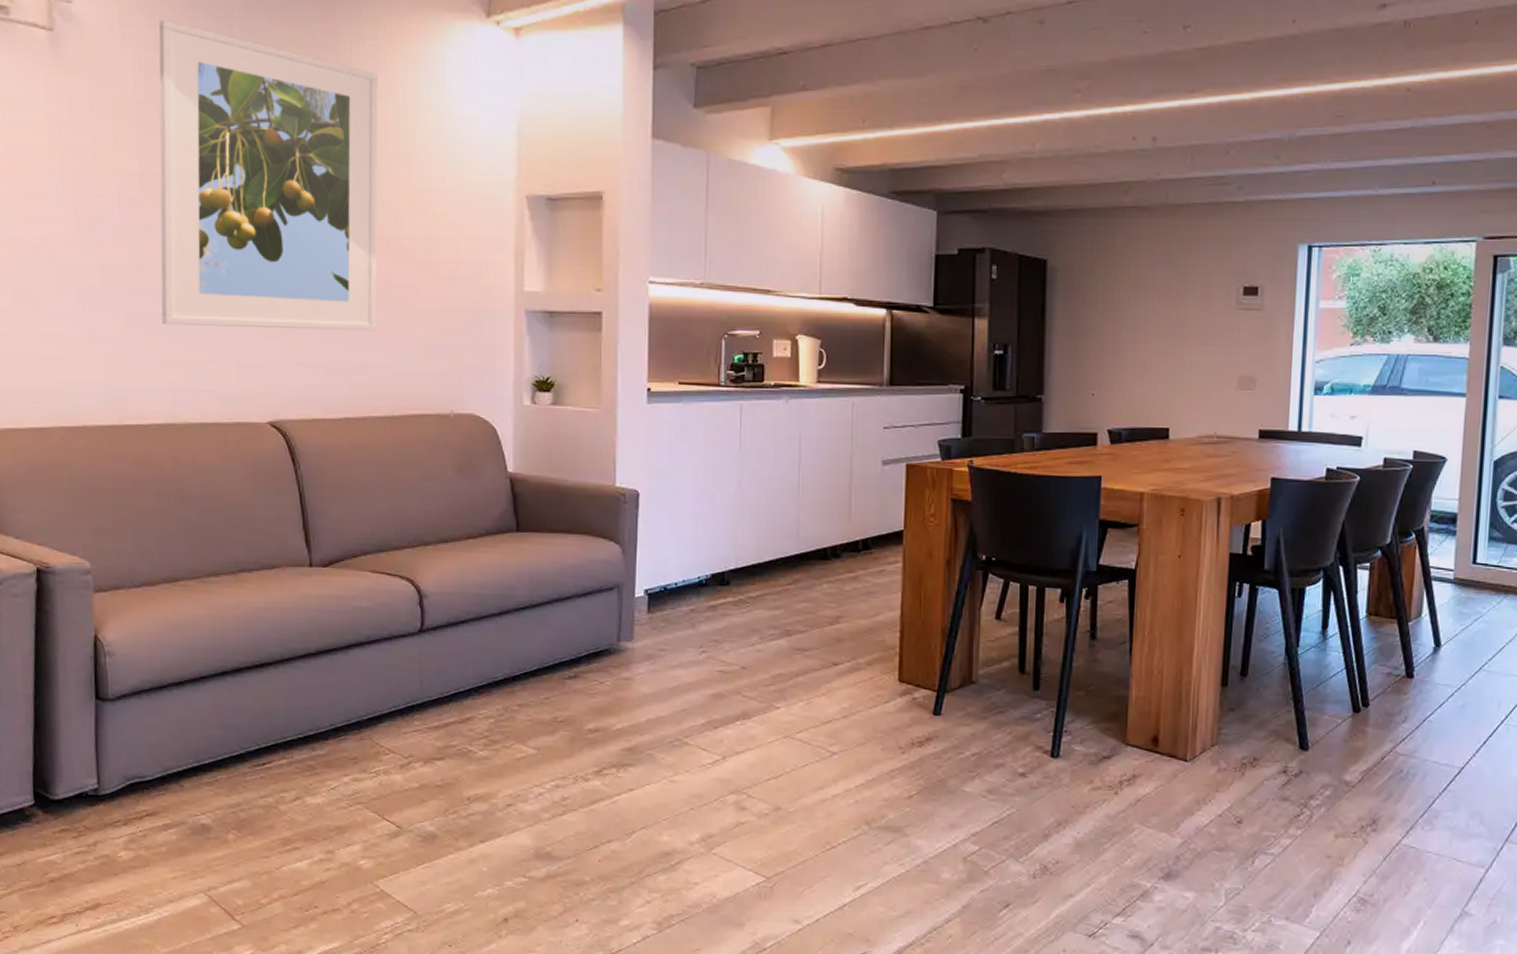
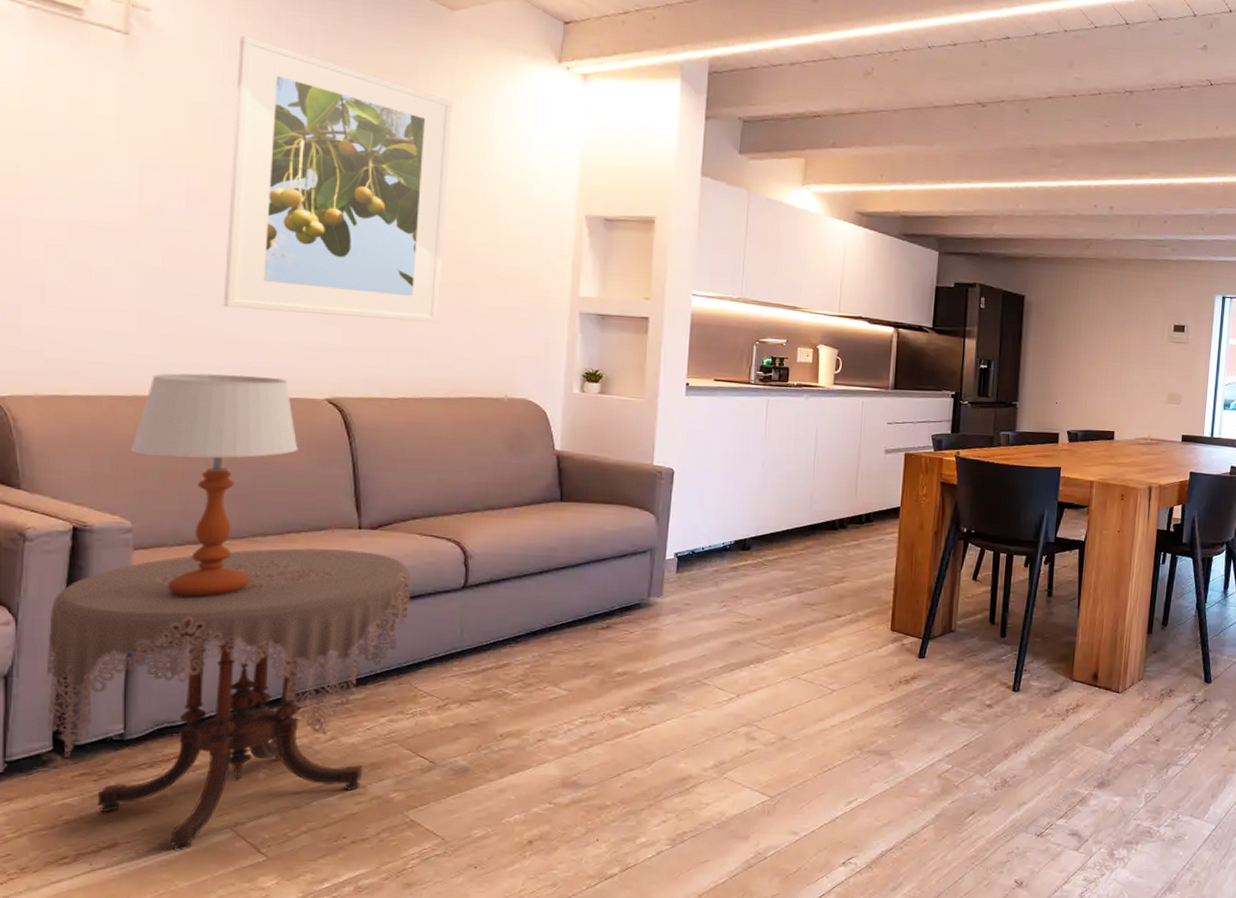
side table: none [22,588,367,915] -> present [46,547,411,851]
table lamp: none [83,399,244,643] -> present [130,373,298,597]

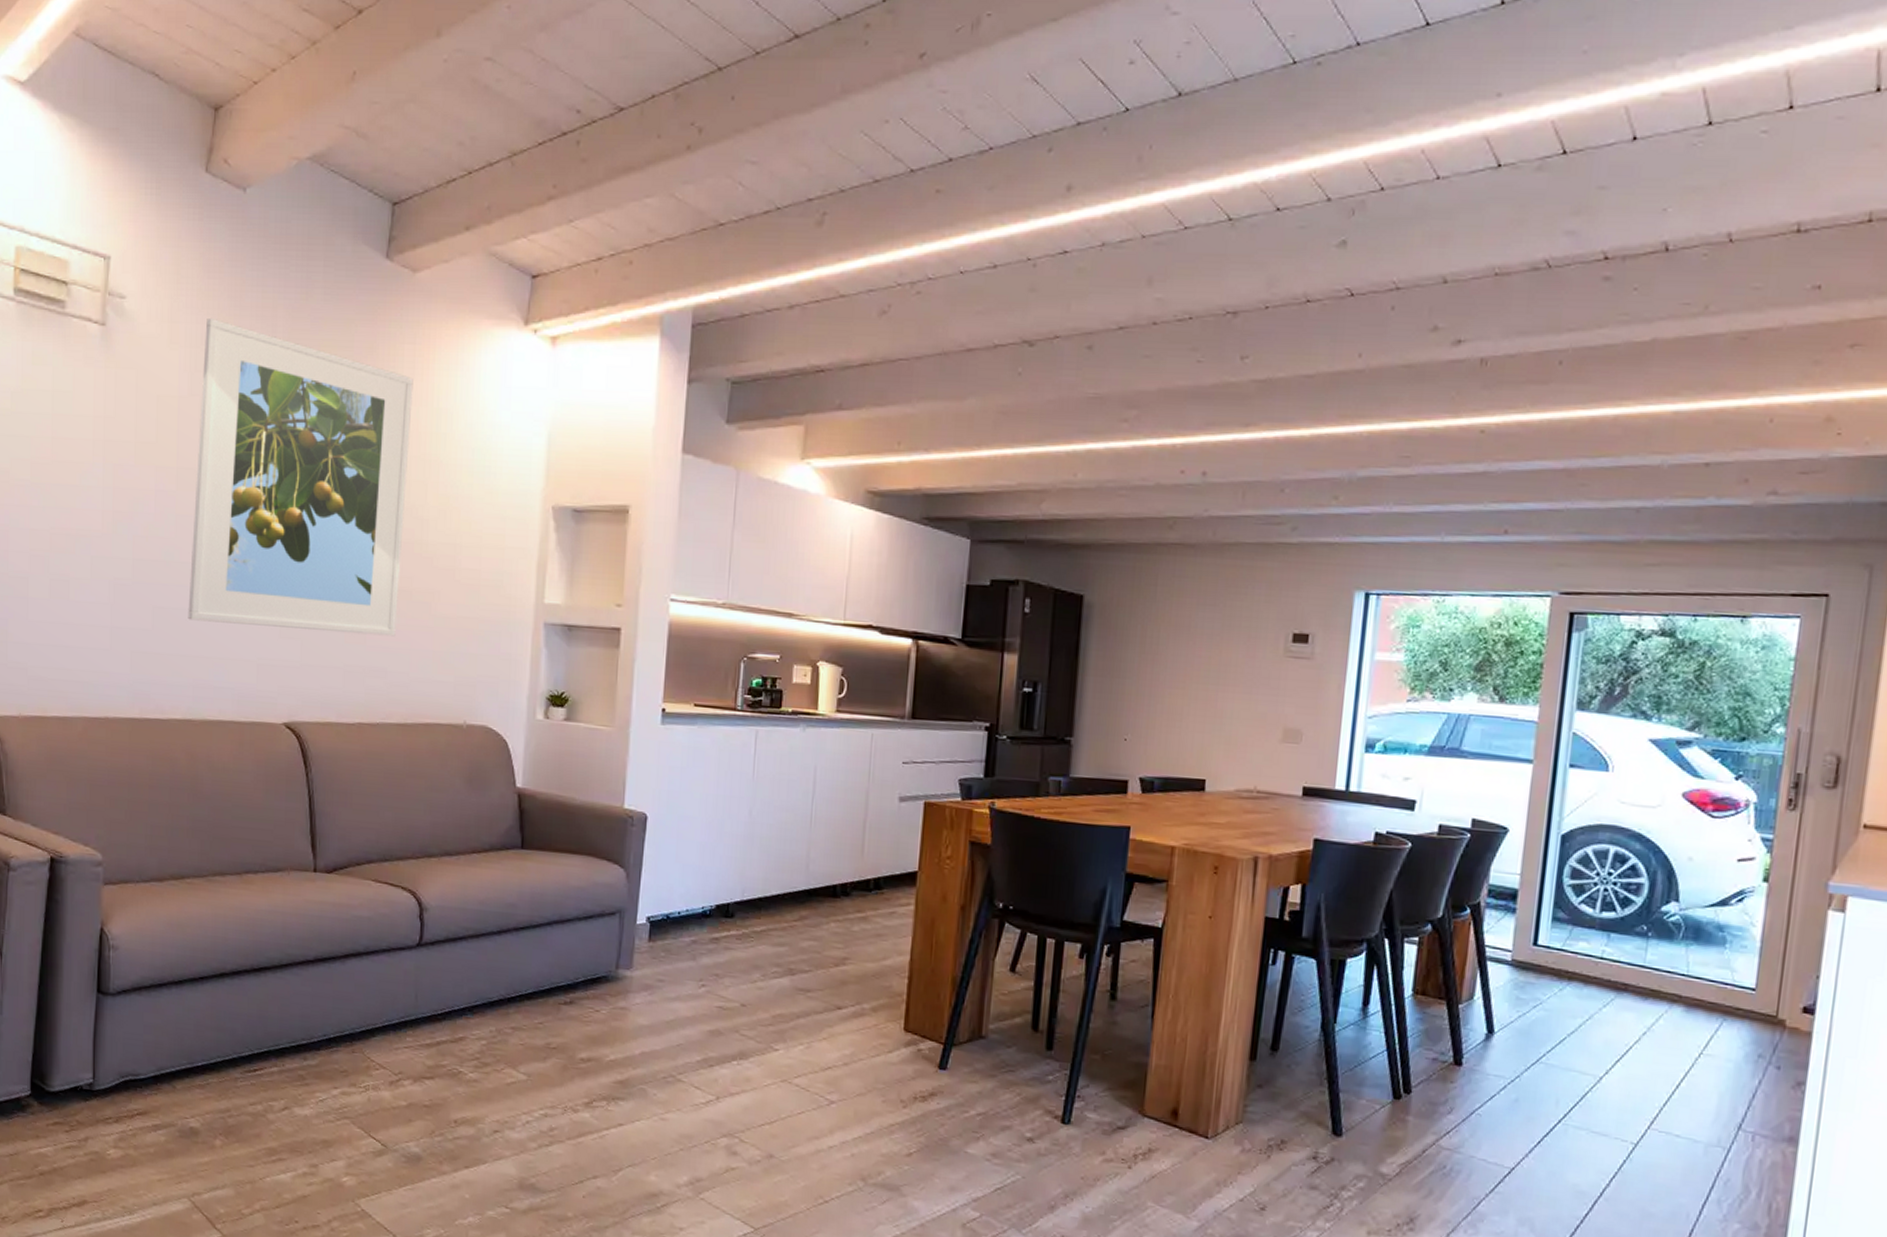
side table: present [46,547,411,851] -> none [26,889,365,1217]
table lamp: present [130,373,298,597] -> none [101,693,256,940]

